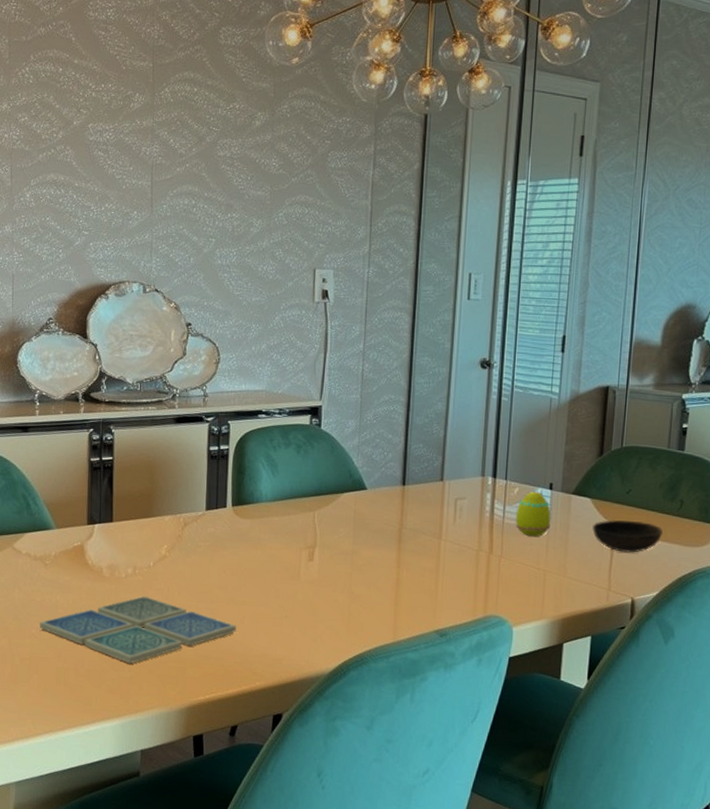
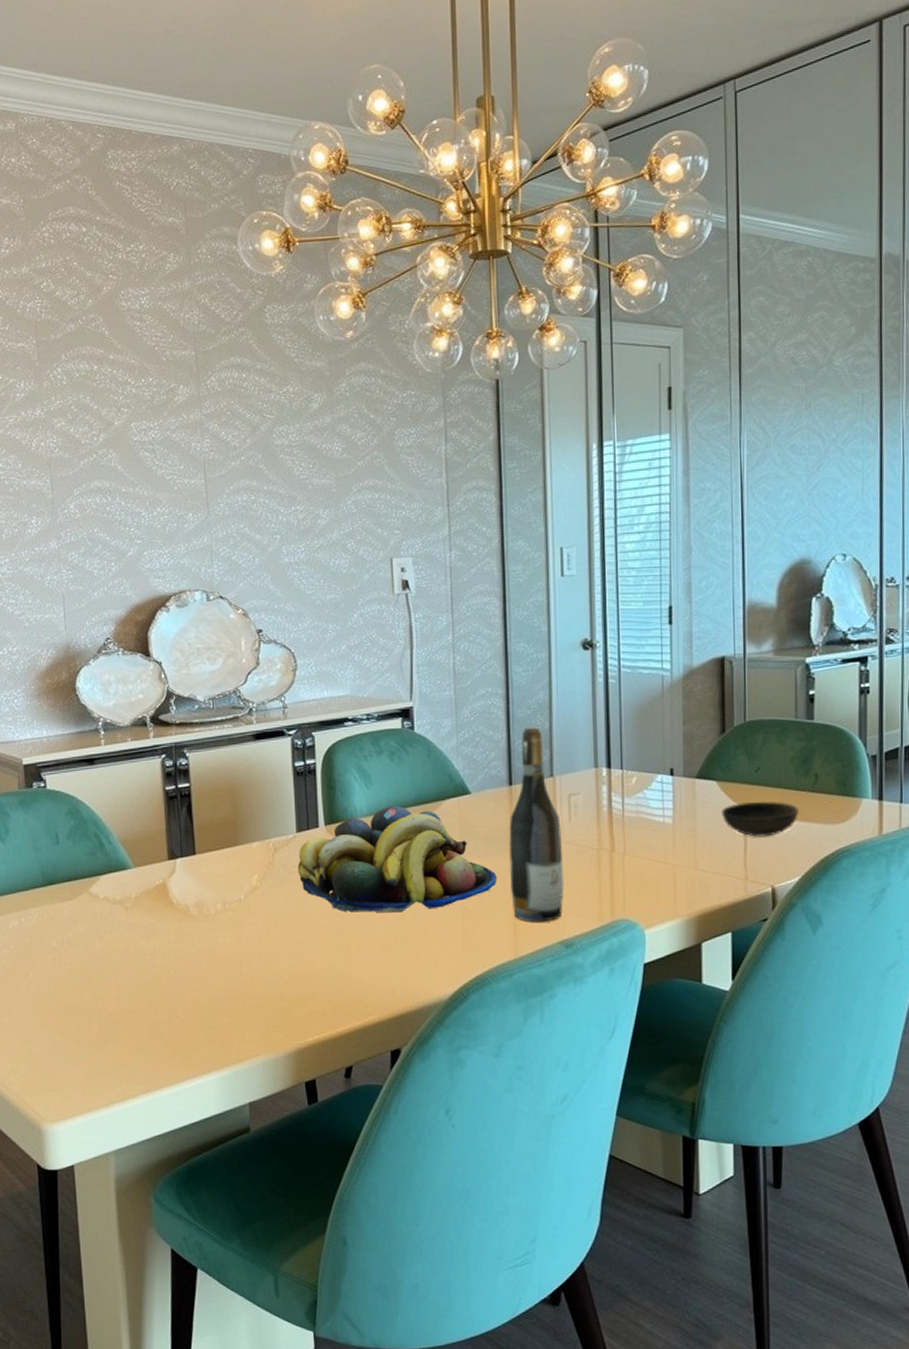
drink coaster: present [39,595,236,664] -> none [125,932,342,1009]
fruit bowl: none [203,494,384,591] -> present [297,806,497,913]
wine bottle: none [394,434,446,612] -> present [509,727,564,922]
egg: present [515,491,551,536] -> none [636,779,675,828]

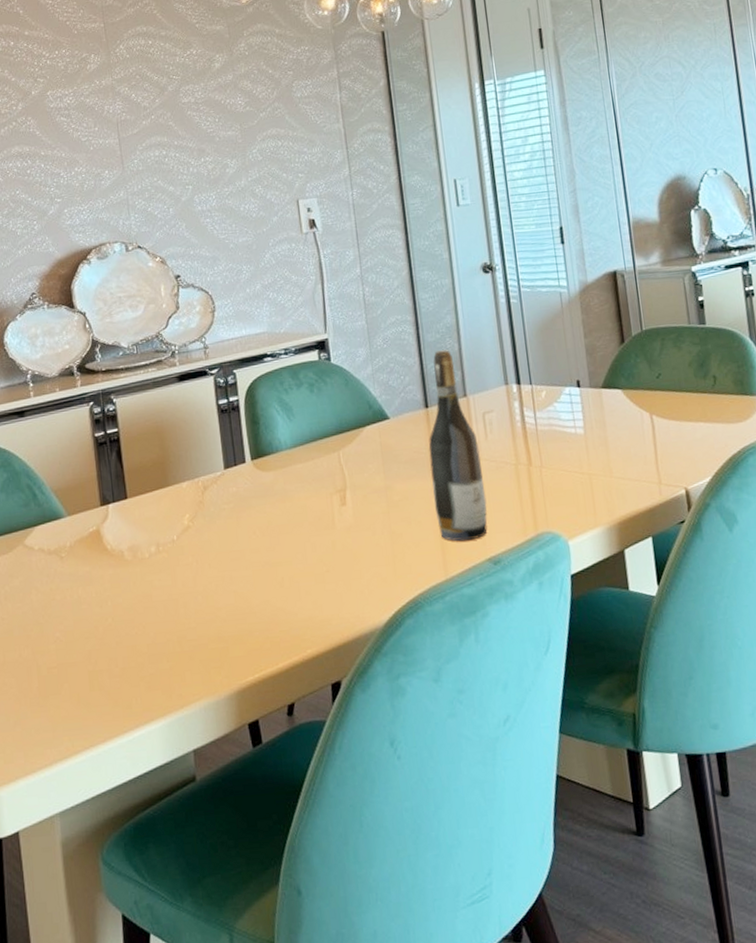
fruit bowl: present [297,806,497,913] -> none [227,435,422,545]
bowl: present [722,802,800,837] -> none [629,405,703,441]

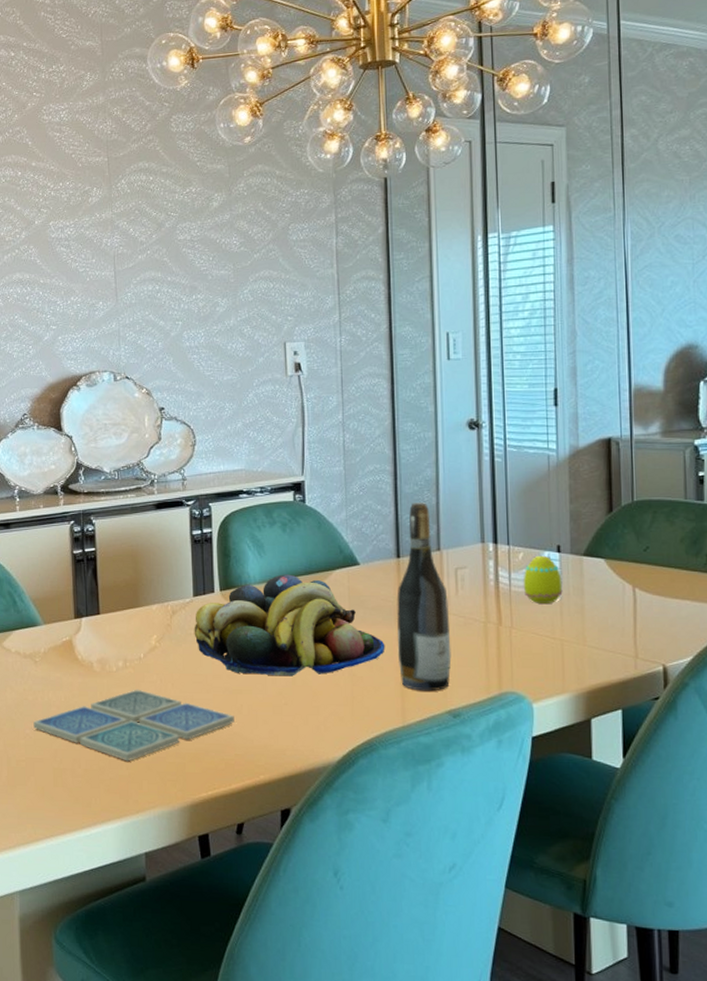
drink coaster: none [63,574,277,654] -> present [33,689,234,762]
fruit bowl: none [227,435,422,545] -> present [194,574,385,677]
egg: none [548,391,586,440] -> present [523,555,563,603]

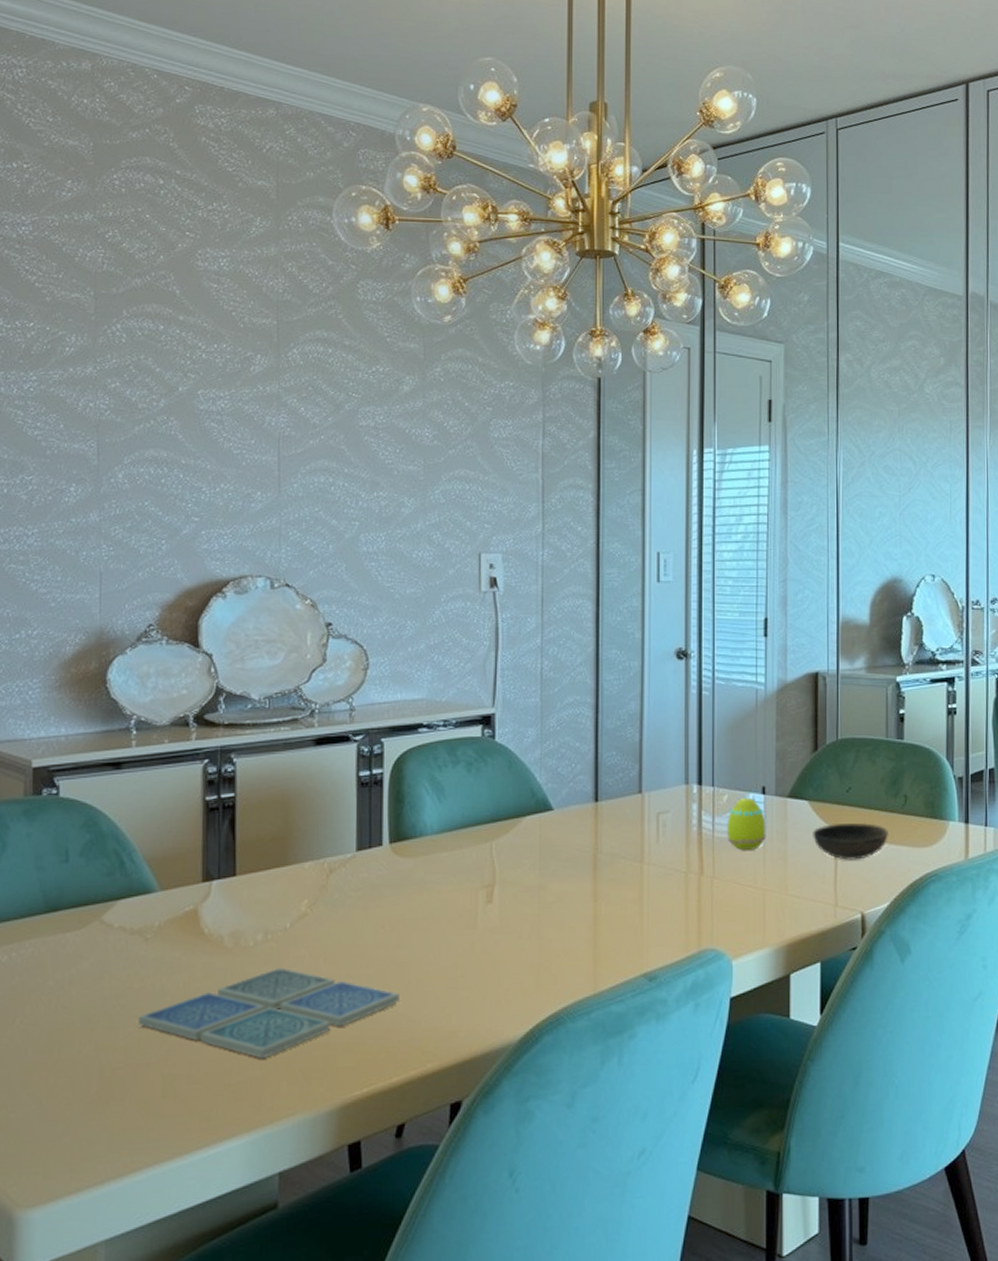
fruit bowl: present [194,574,385,677] -> none [355,822,578,944]
wine bottle: present [397,502,452,691] -> none [591,739,649,953]
bowl: none [610,581,691,615] -> present [813,823,890,860]

